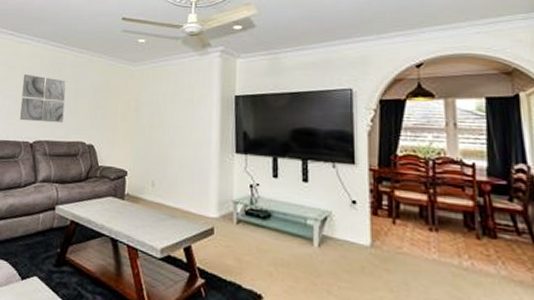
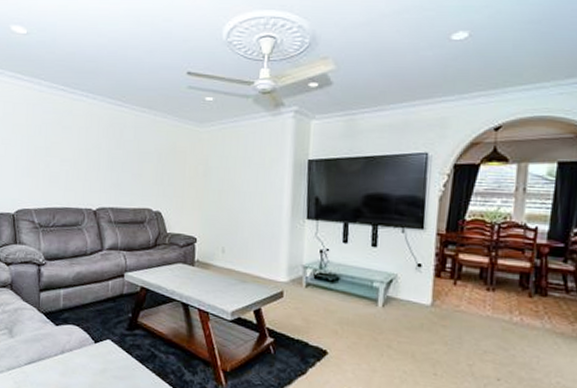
wall art: present [20,74,66,123] -> none [80,136,129,189]

